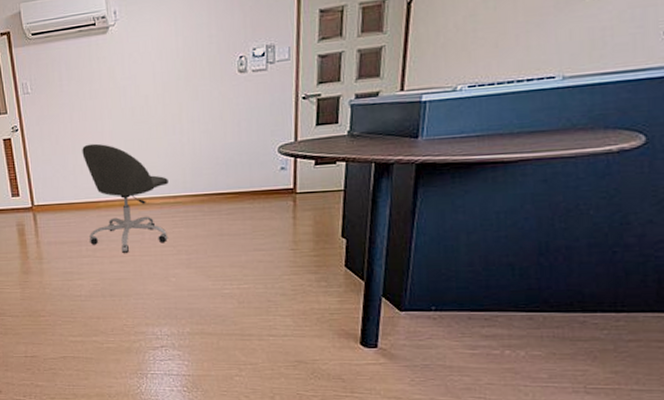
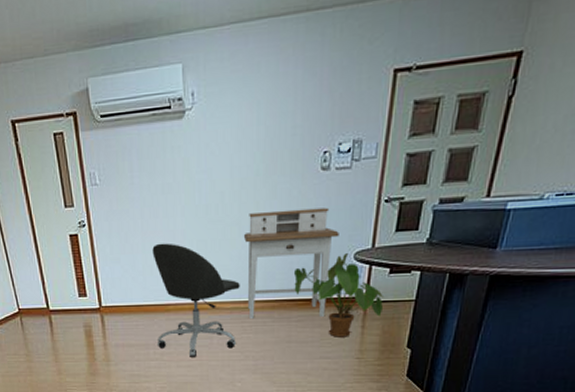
desk: none [168,106,262,214] -> present [243,207,339,320]
house plant: none [220,147,313,229] -> present [293,253,385,337]

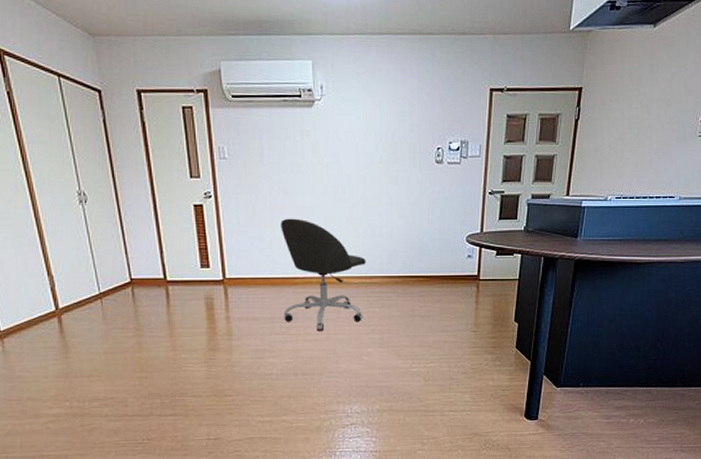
desk: present [243,207,339,320] -> none [368,195,453,294]
house plant: present [293,253,385,337] -> none [414,236,493,312]

